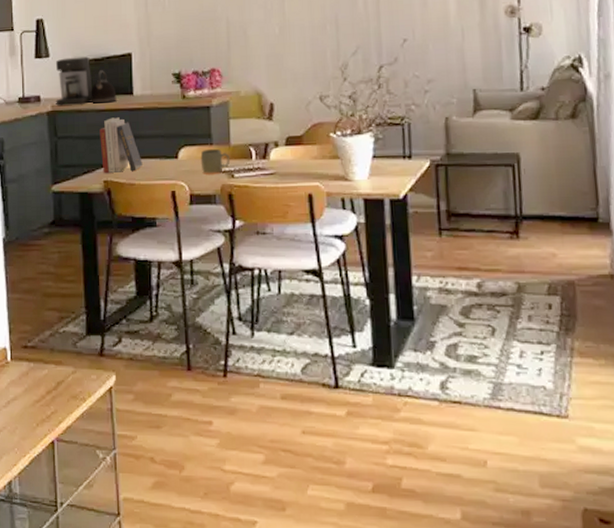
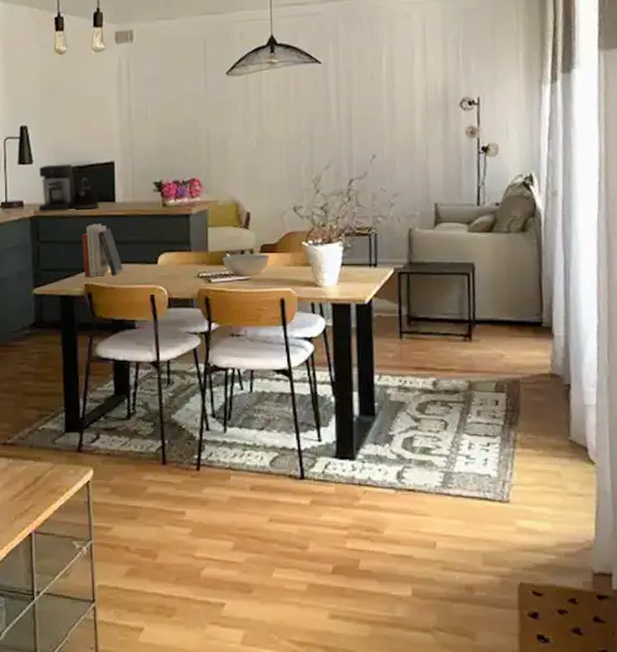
mug: present [200,148,231,174] -> none [179,255,208,279]
bowl: none [245,146,296,171] -> present [222,253,270,277]

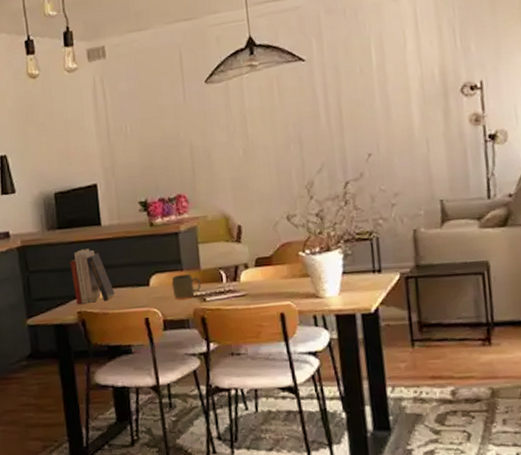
coffee maker: present [38,164,76,212] -> none [22,190,61,242]
kettle: present [73,177,99,210] -> none [58,202,85,237]
mug: none [179,255,208,279] -> present [171,274,202,300]
bowl: present [222,253,270,277] -> none [216,267,266,293]

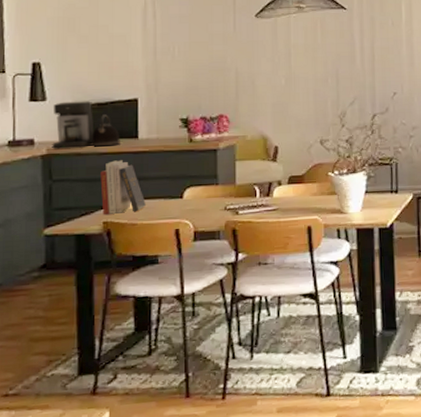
coffee maker: none [22,190,61,242] -> present [52,101,94,150]
kettle: none [58,202,85,237] -> present [92,114,120,147]
mug: present [171,274,202,300] -> none [206,188,235,212]

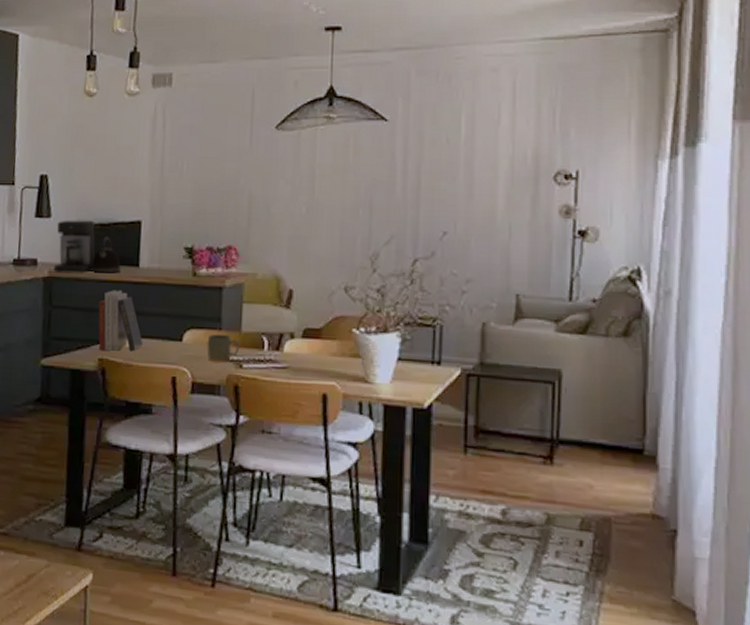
mug: none [206,188,235,212] -> present [207,334,240,363]

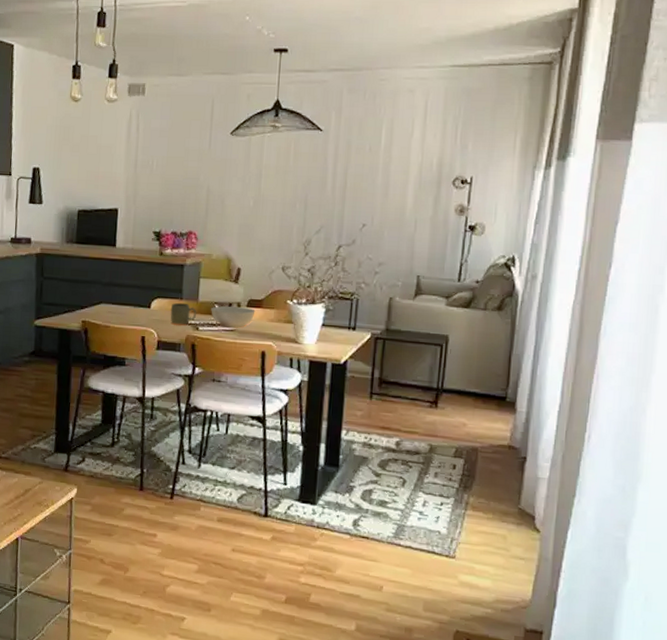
coffee maker: present [53,220,96,274] -> none [45,206,80,251]
kettle: present [92,237,121,274] -> none [77,221,101,252]
books: present [98,290,143,352] -> none [82,265,118,316]
bowl: none [257,337,313,365] -> present [211,306,256,328]

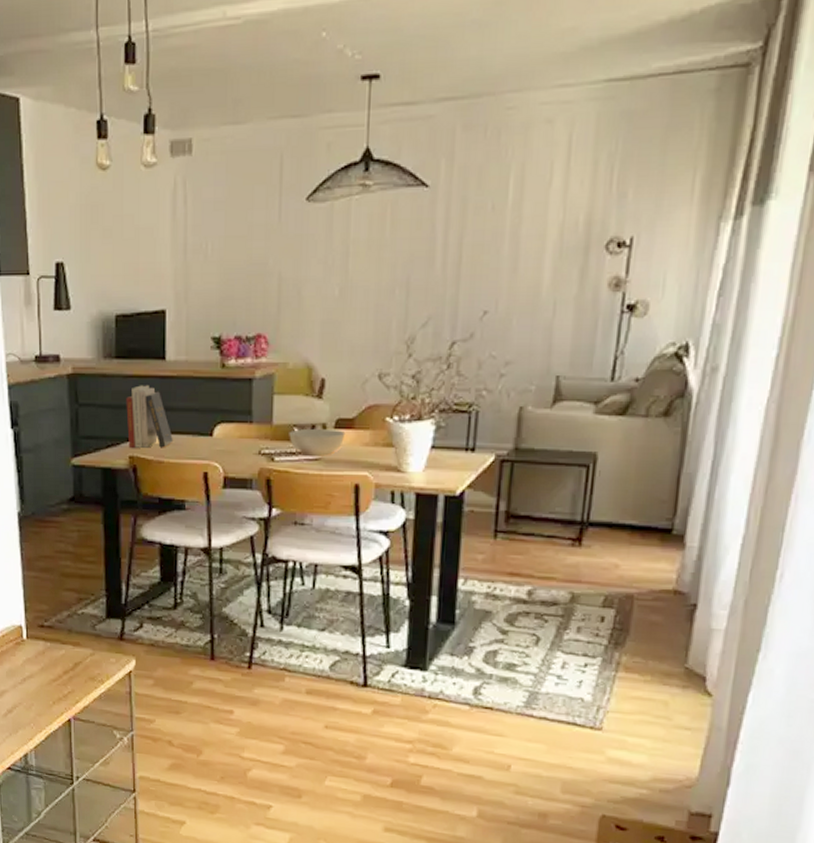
books: none [82,265,118,316] -> present [126,385,173,448]
mug: present [170,302,197,326] -> none [238,427,272,456]

